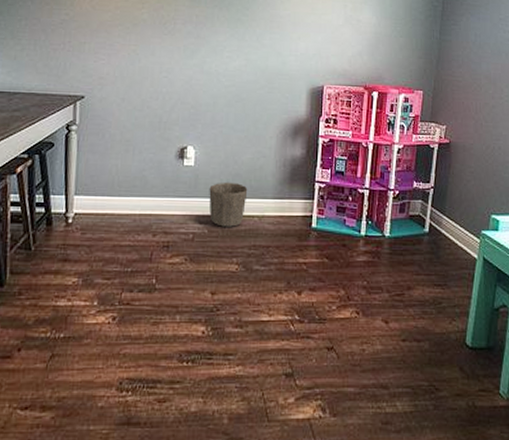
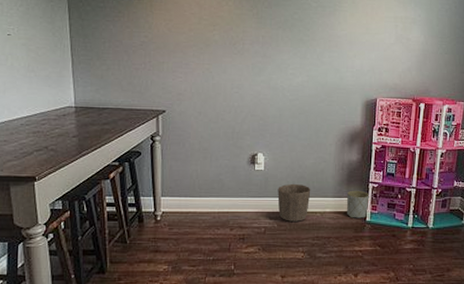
planter: none [289,190,315,224] -> present [347,190,369,218]

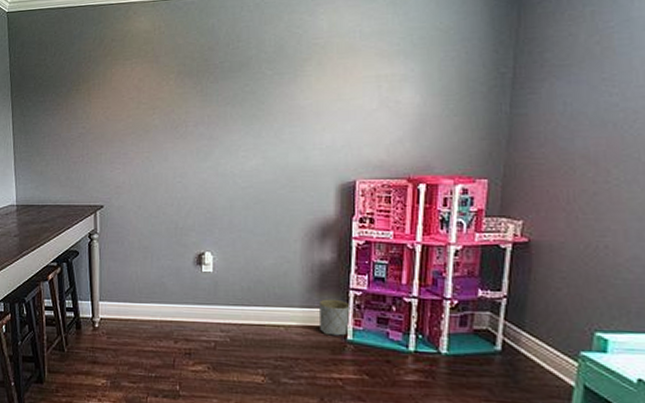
waste basket: present [277,183,311,222] -> none [230,289,271,336]

